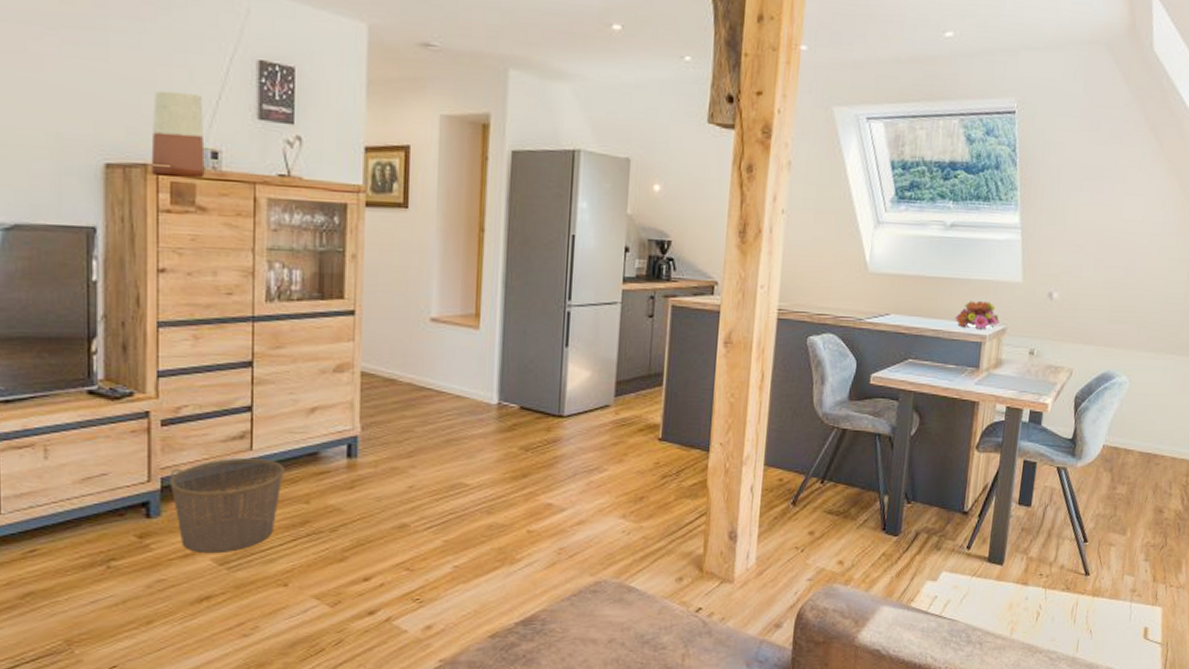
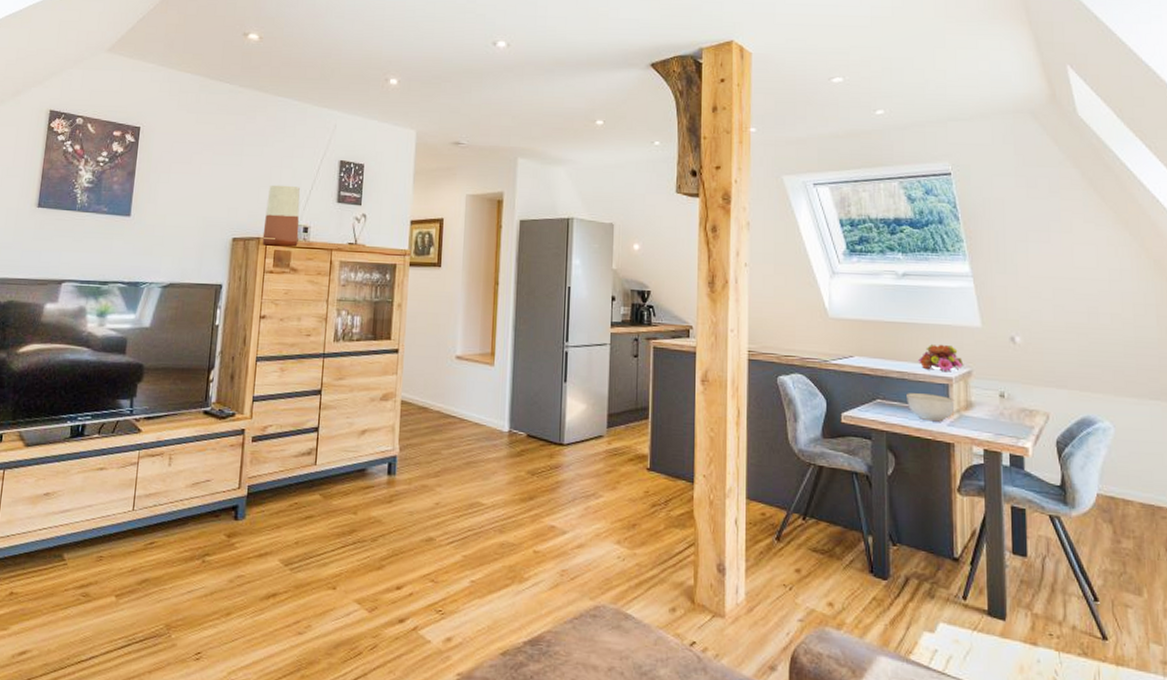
basket: present [170,457,285,554] -> none [254,470,339,555]
bowl: none [937,352,986,381] -> present [905,393,955,422]

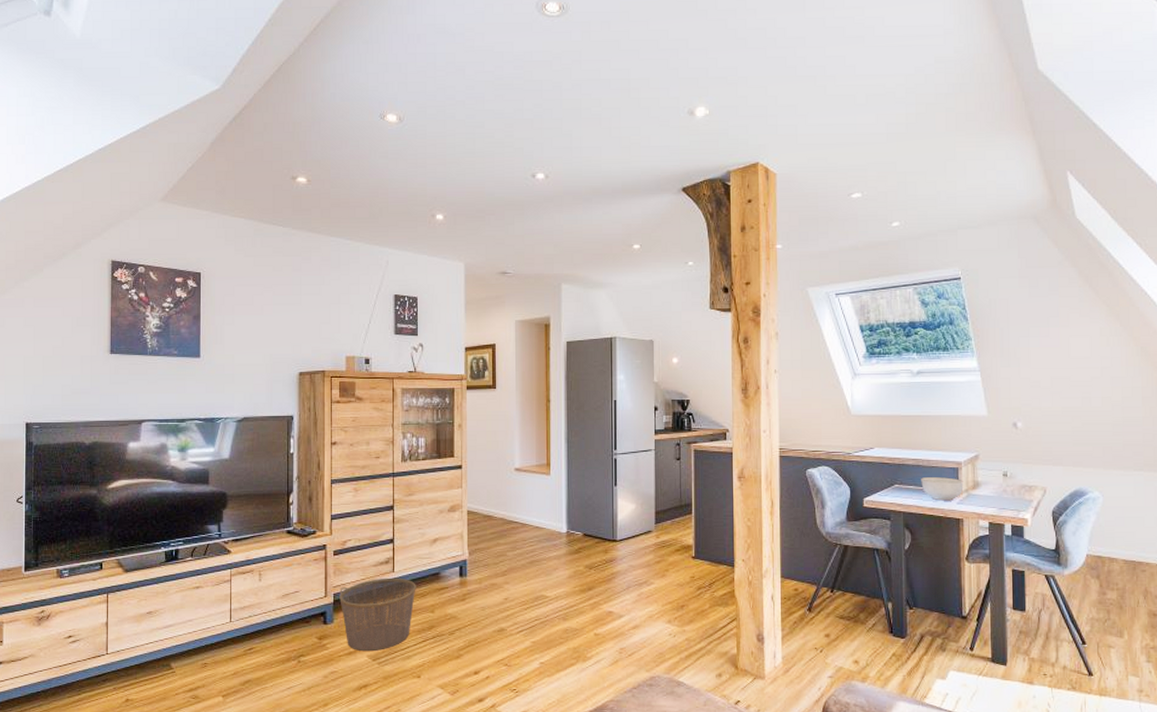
basket: none [254,470,339,555] -> present [339,577,416,652]
vase: present [262,184,301,247] -> none [327,320,361,378]
flower bouquet: present [917,343,964,372] -> none [930,432,972,457]

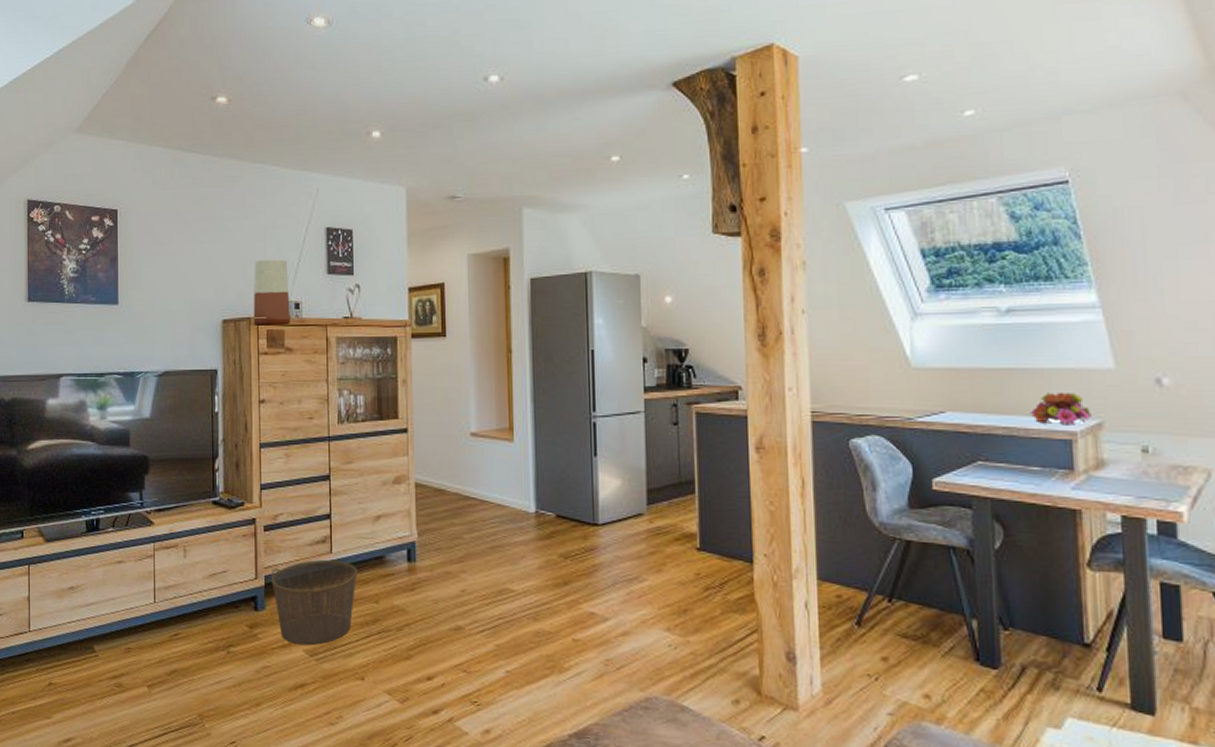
vase: none [327,320,361,378] -> present [253,259,291,326]
bowl: present [920,477,964,501] -> none [1014,452,1081,485]
flower bouquet: none [930,432,972,457] -> present [1029,391,1092,425]

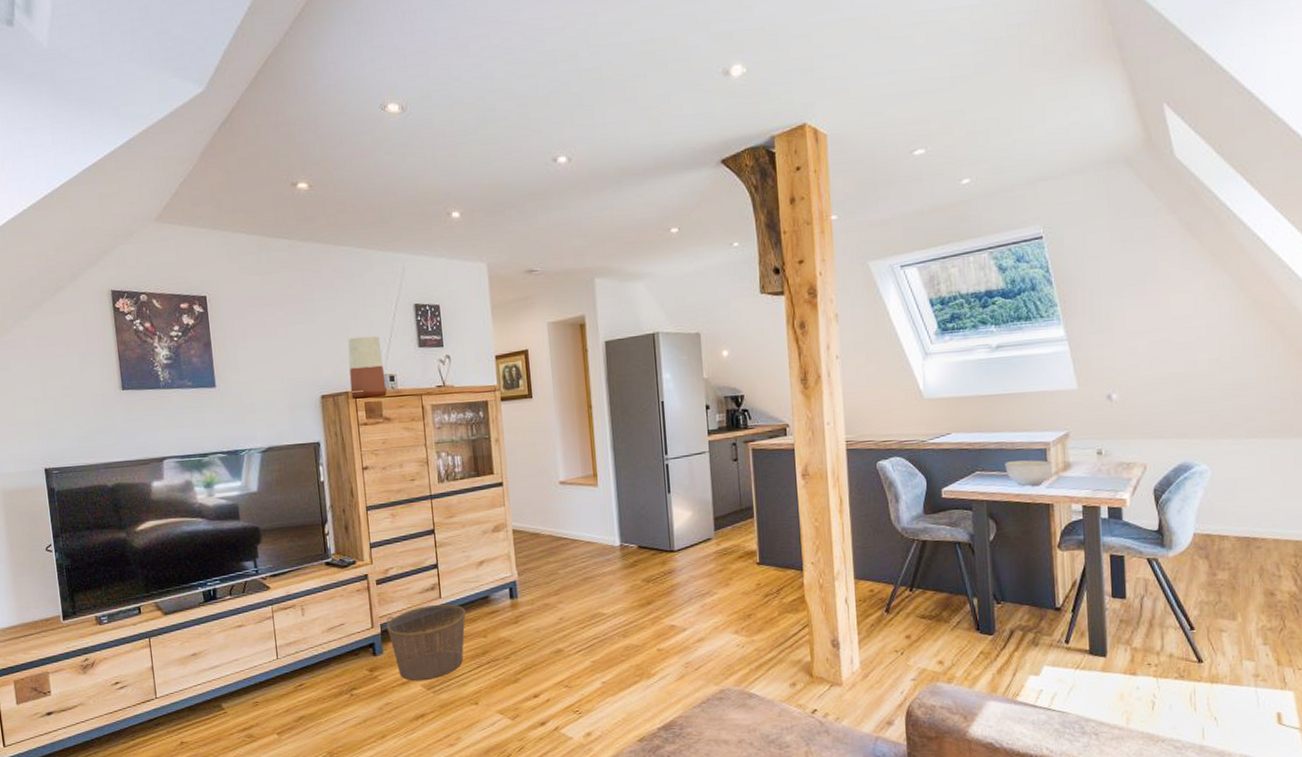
bowl: none [1014,452,1081,485] -> present [1003,459,1053,486]
flower bouquet: present [1029,391,1092,425] -> none [1014,410,1061,439]

